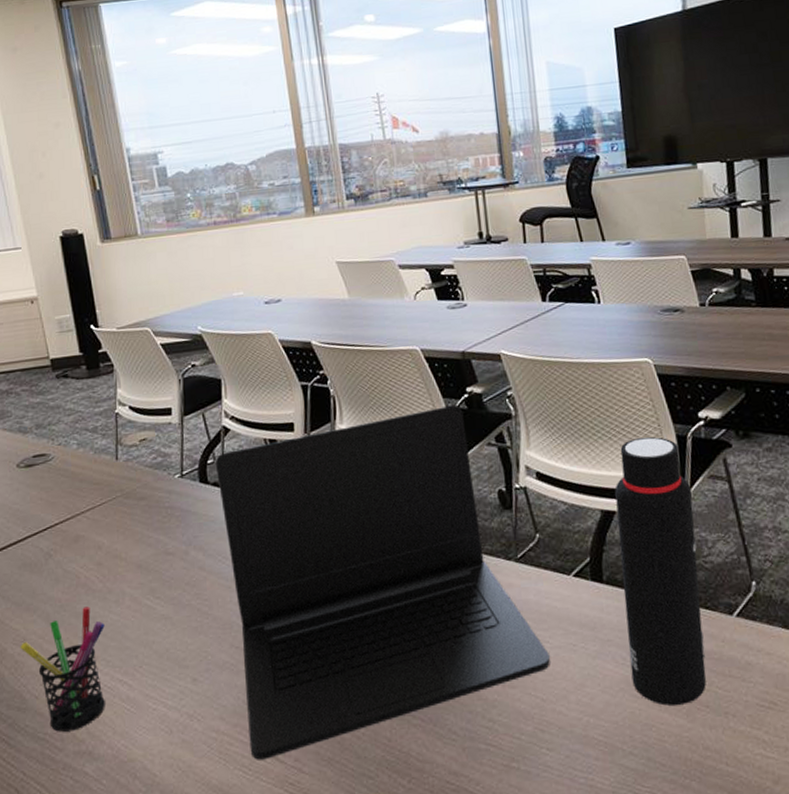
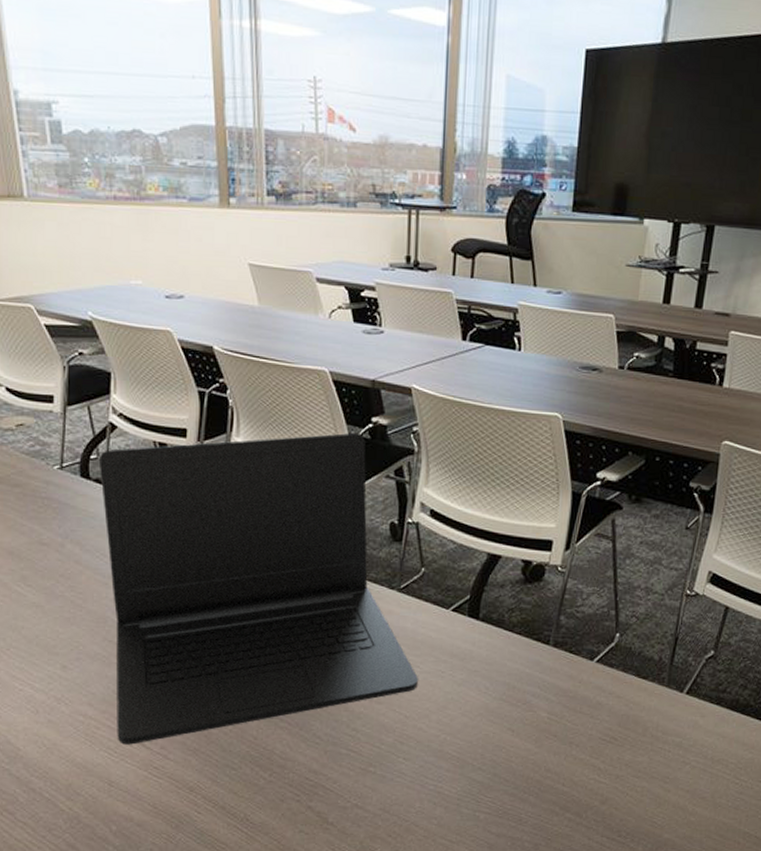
water bottle: present [615,436,706,706] -> none [491,489,576,732]

